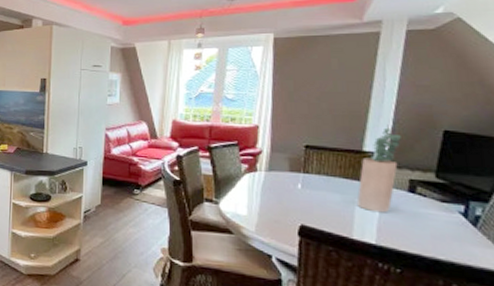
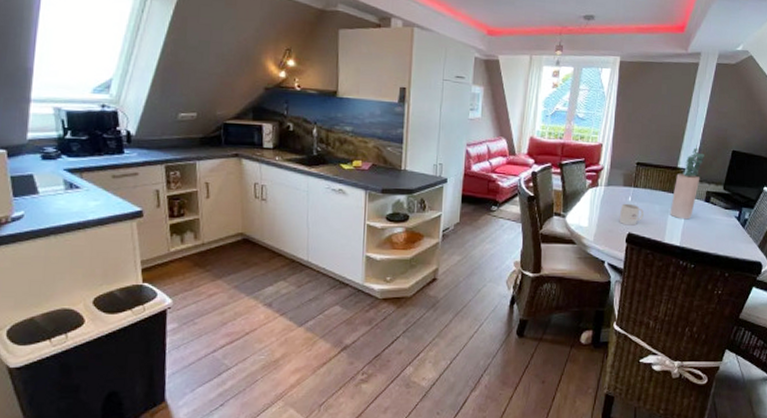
mug: none [286,191,320,218] -> present [619,203,644,227]

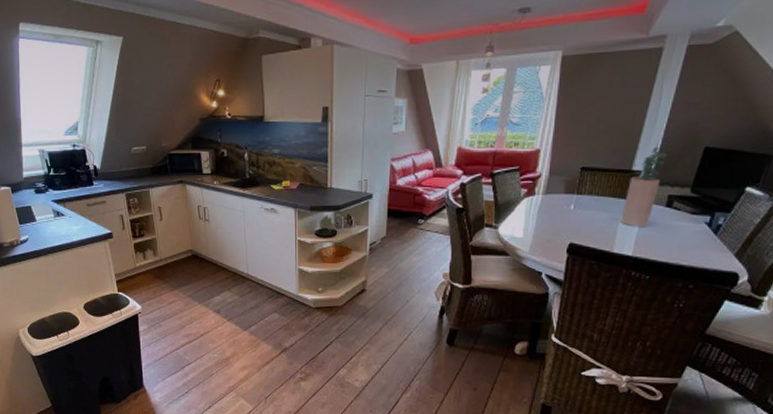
mug: present [619,203,644,227] -> none [559,212,589,237]

